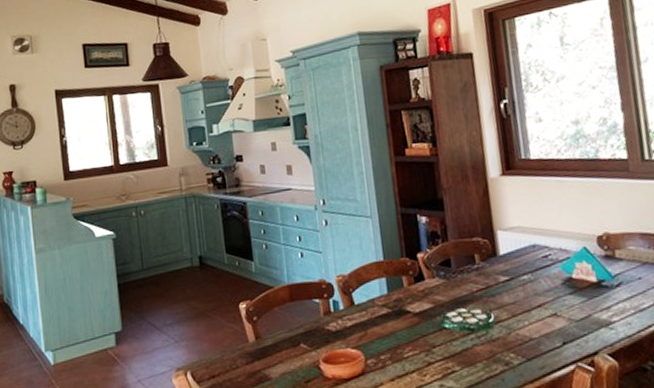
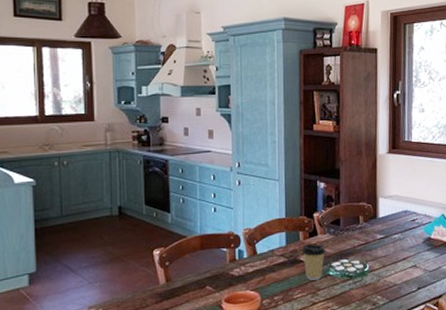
coffee cup: none [407,290,438,335] -> present [301,244,326,280]

